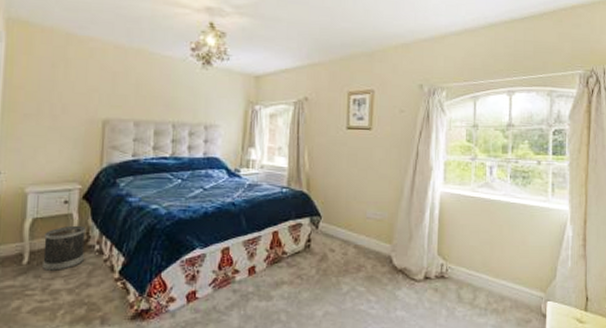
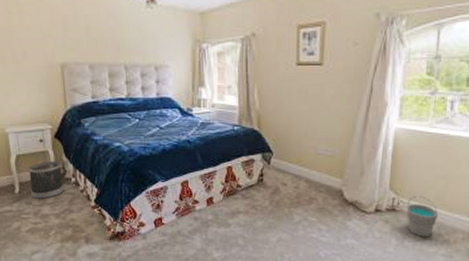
bucket: none [455,261,485,306] -> present [406,195,438,237]

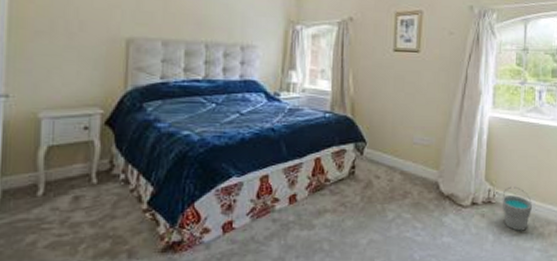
wastebasket: present [28,161,64,199] -> none [61,153,109,202]

